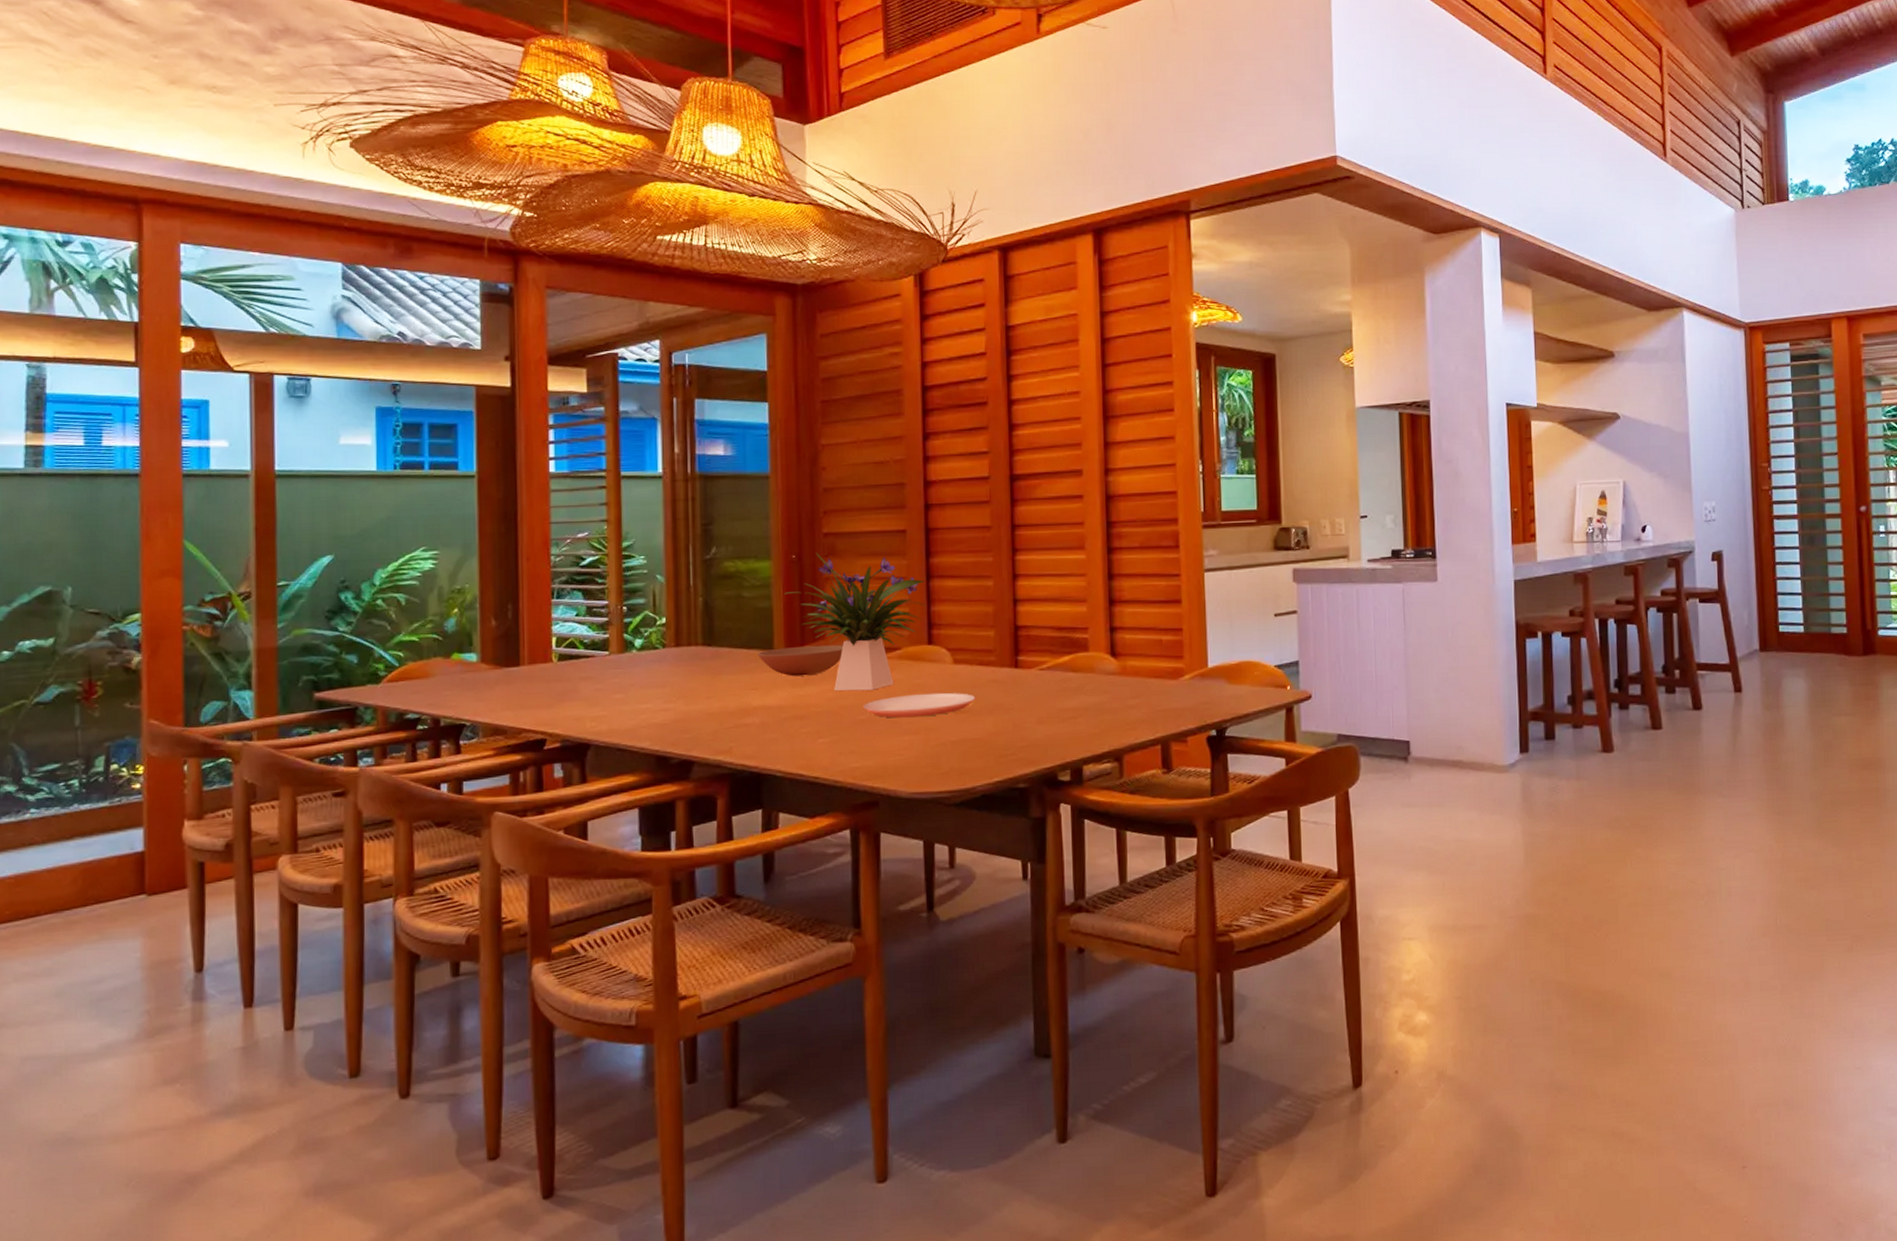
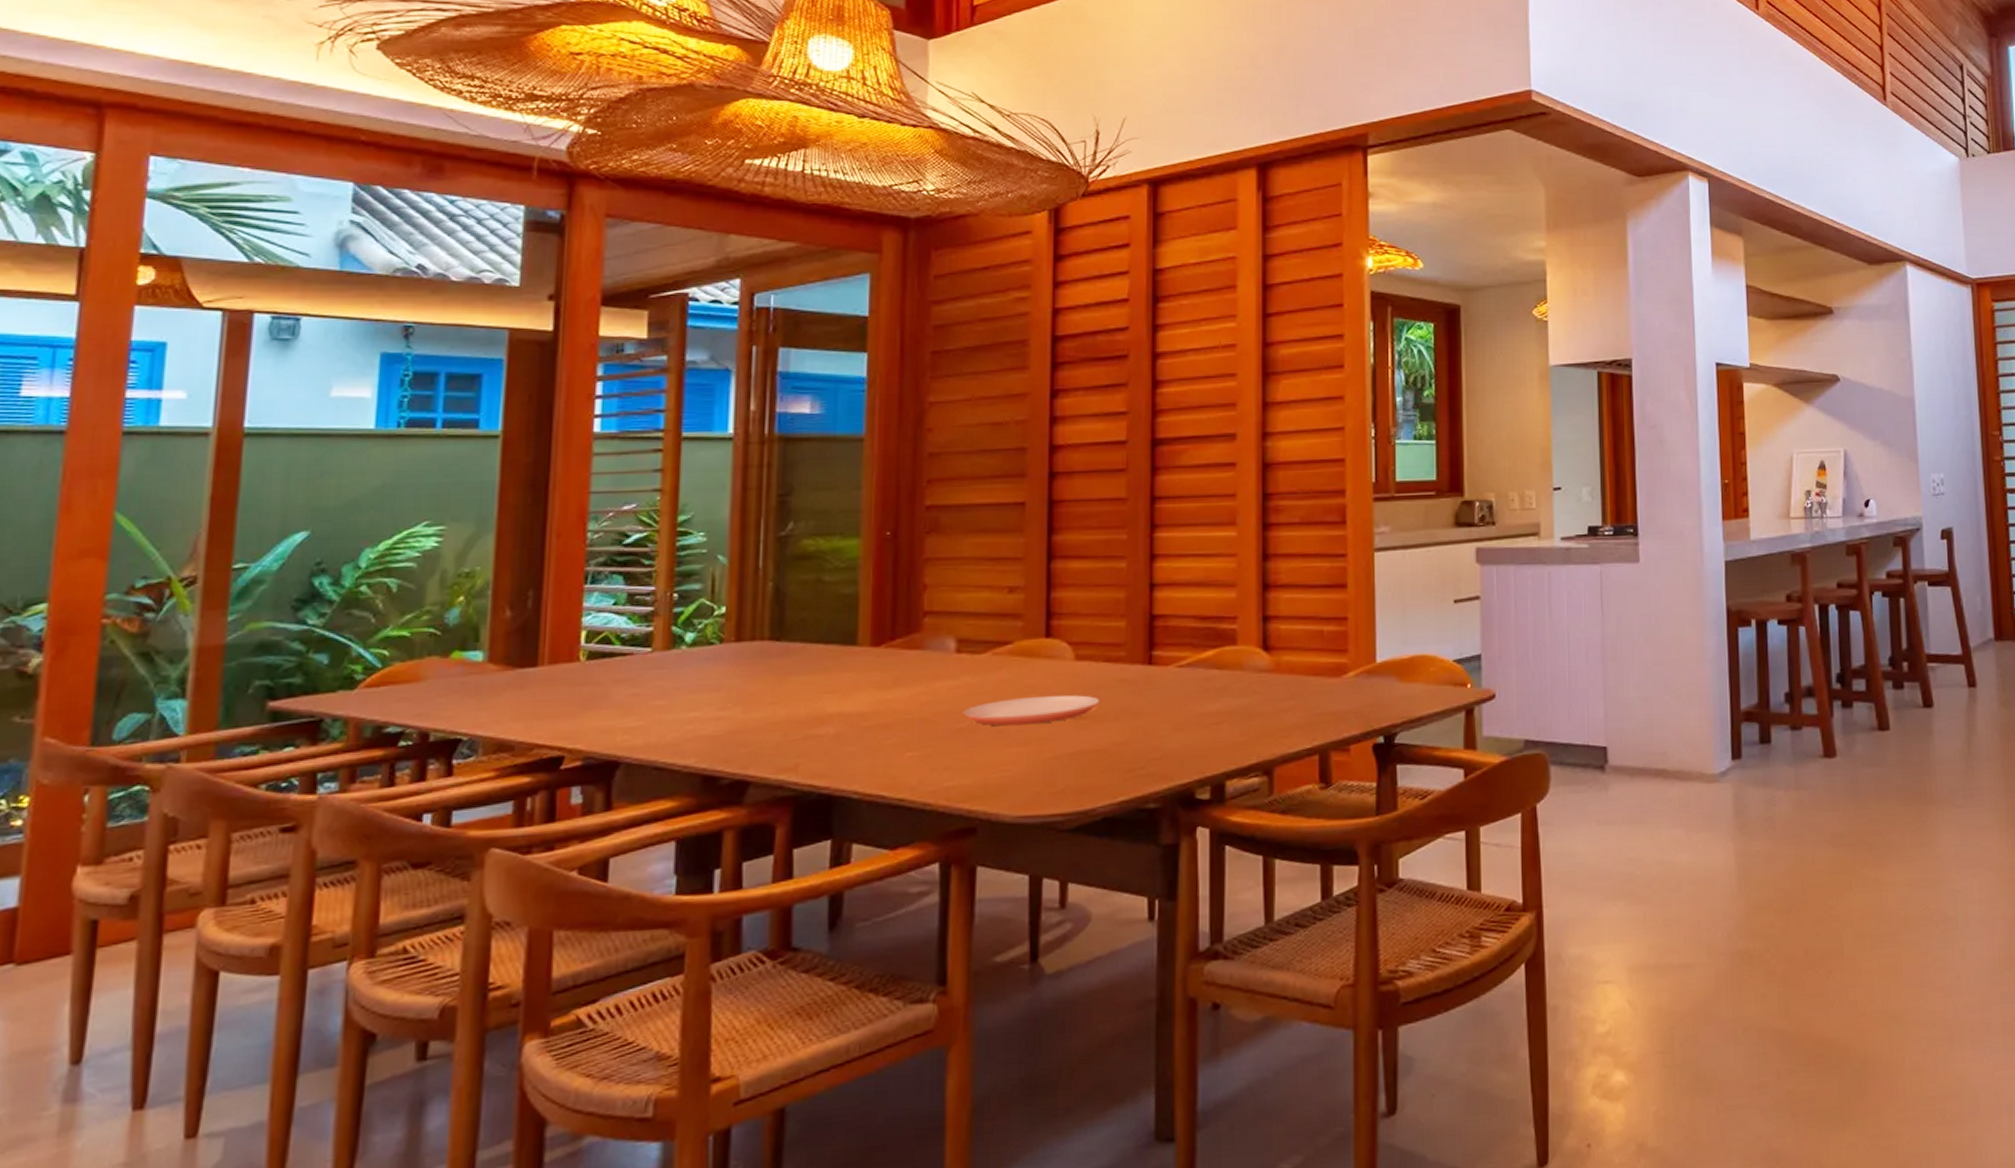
bowl: present [757,644,844,677] -> none [836,638,943,677]
flower arrangement: present [784,552,926,692] -> none [874,529,1045,695]

